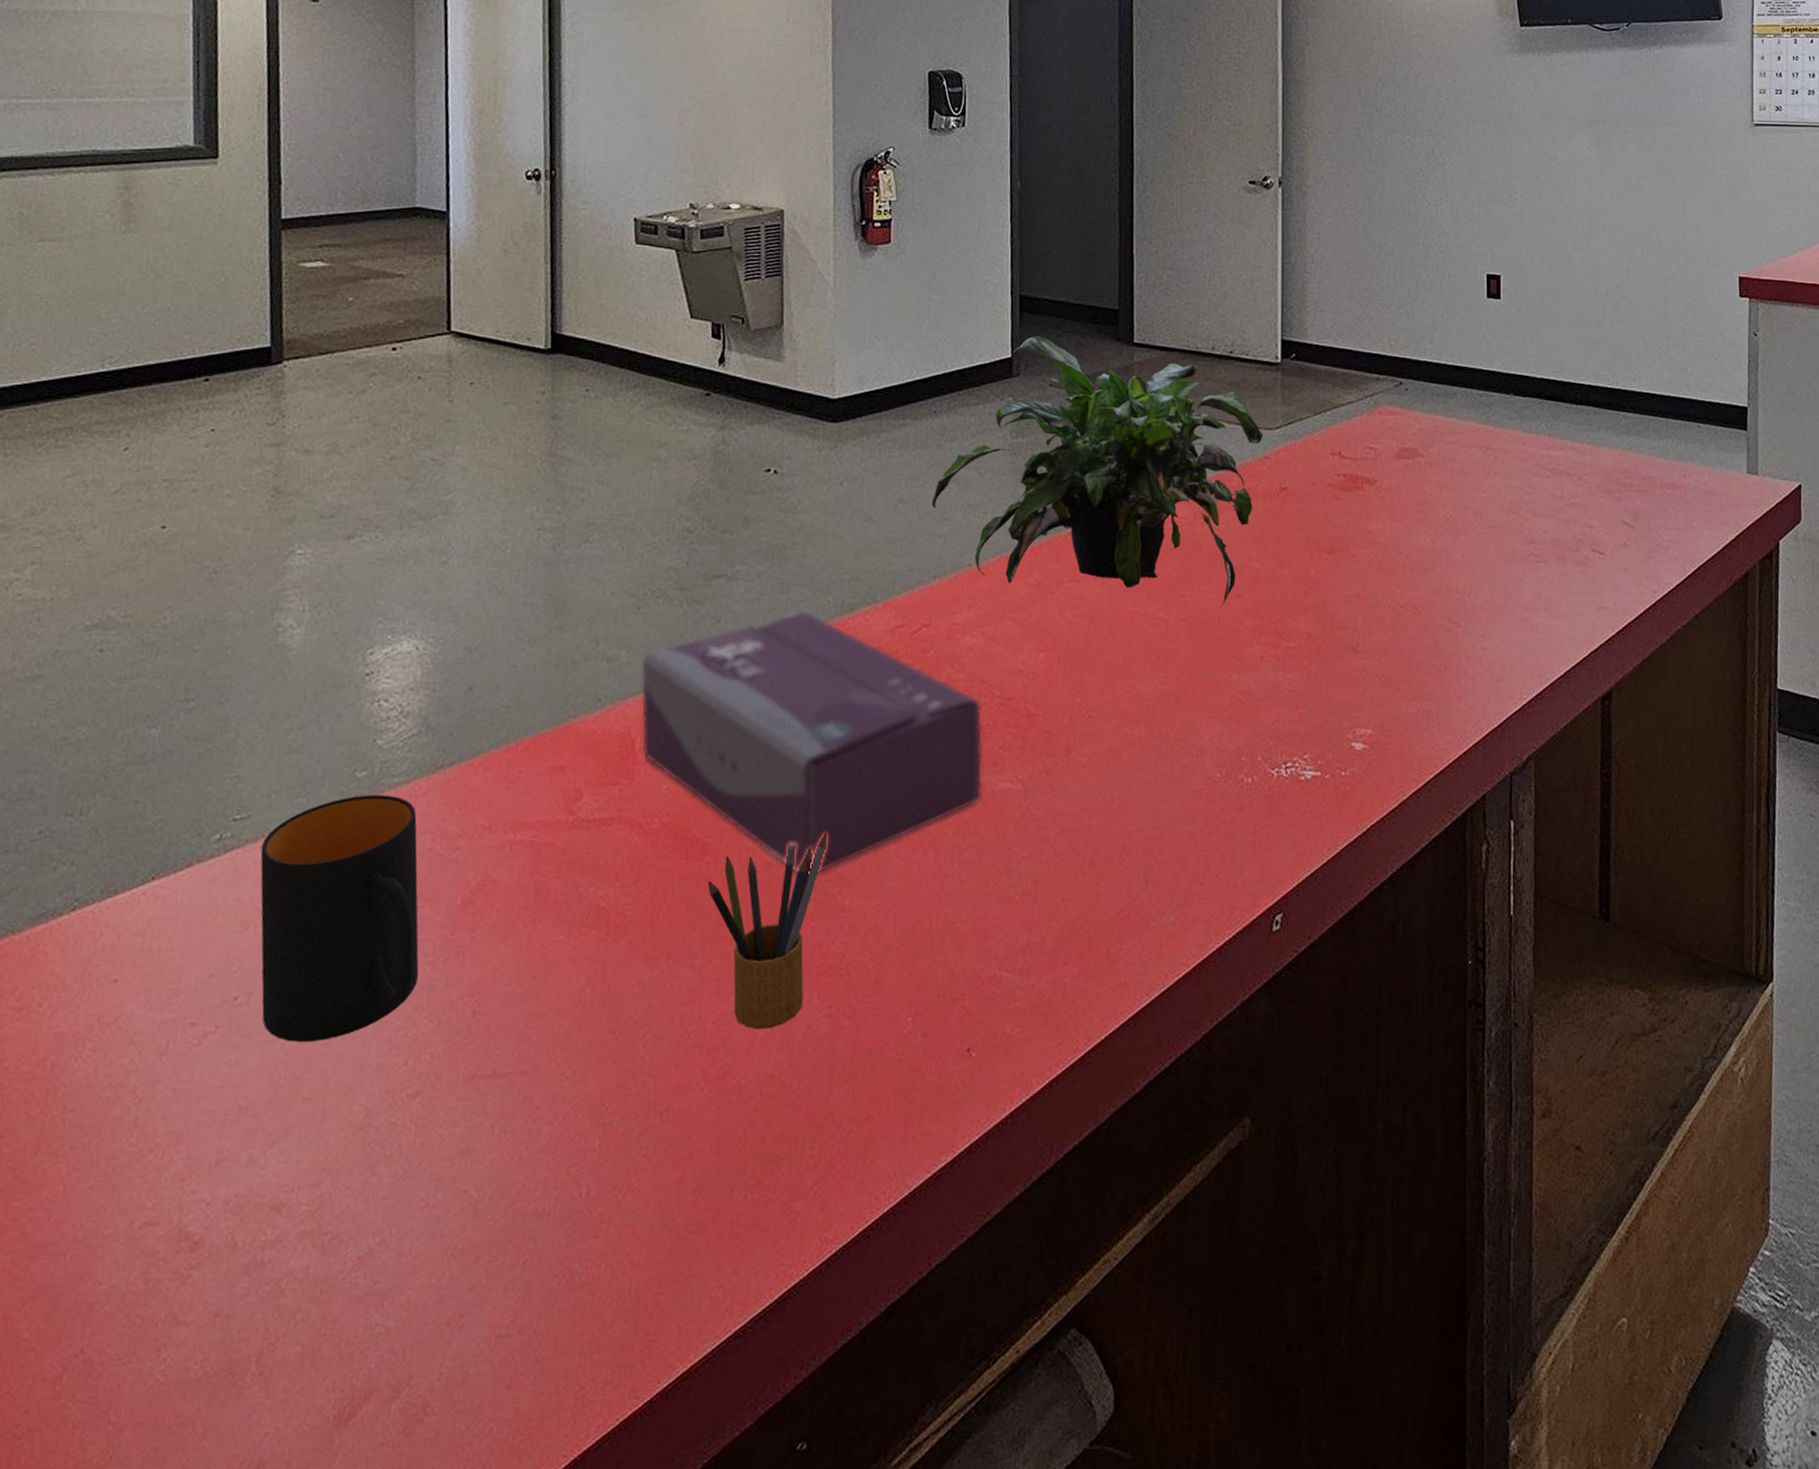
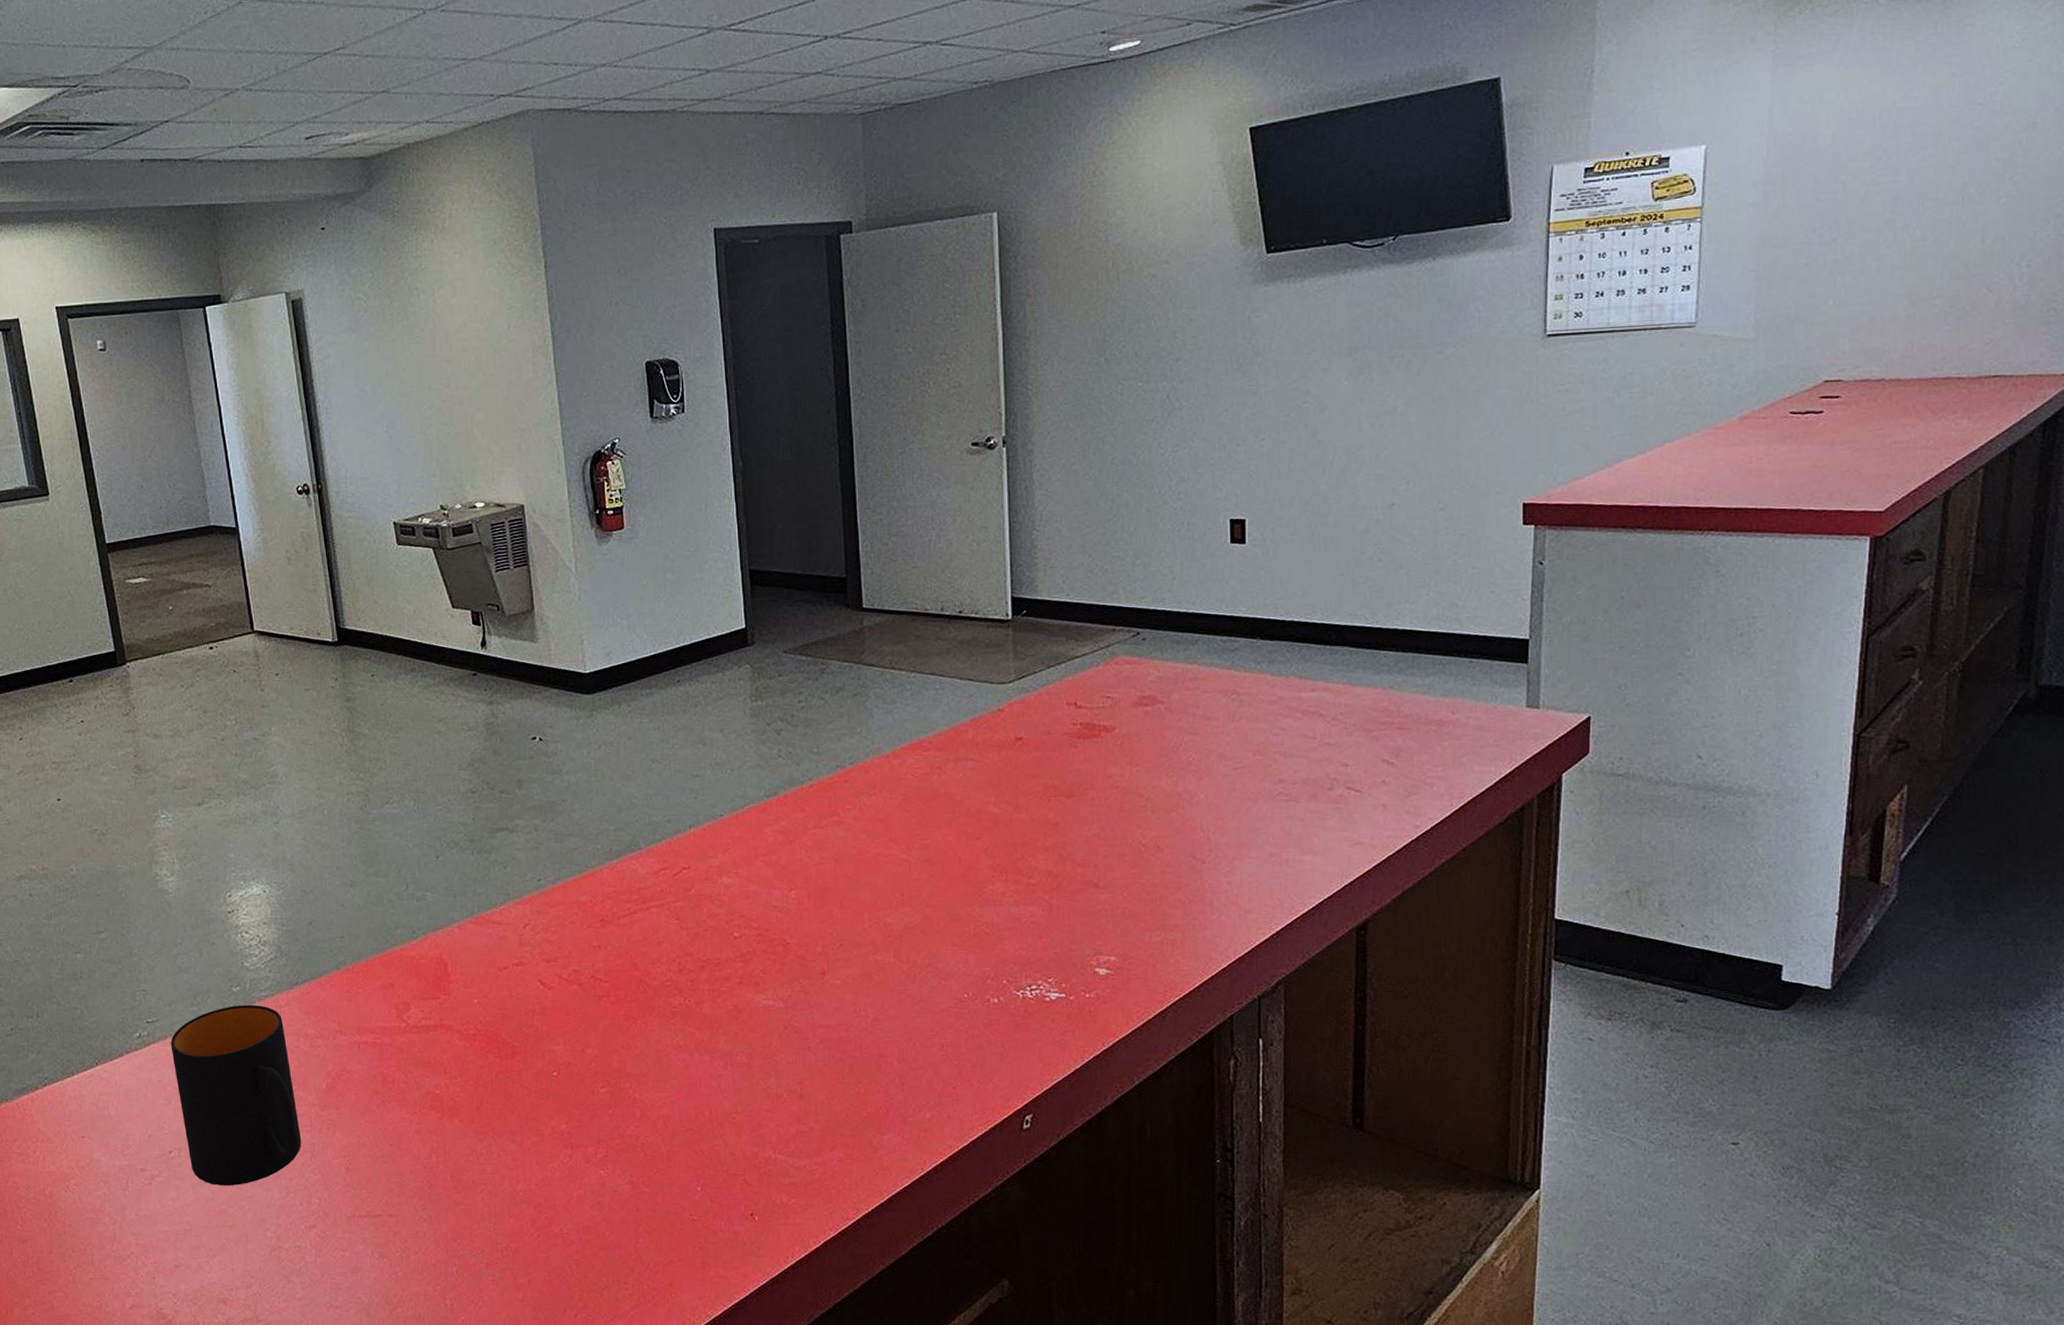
tissue box: present [640,610,983,877] -> none [444,857,748,1074]
pencil box: present [707,833,827,1030] -> none [519,1039,615,1191]
potted plant: present [931,336,1263,608] -> none [682,607,997,850]

